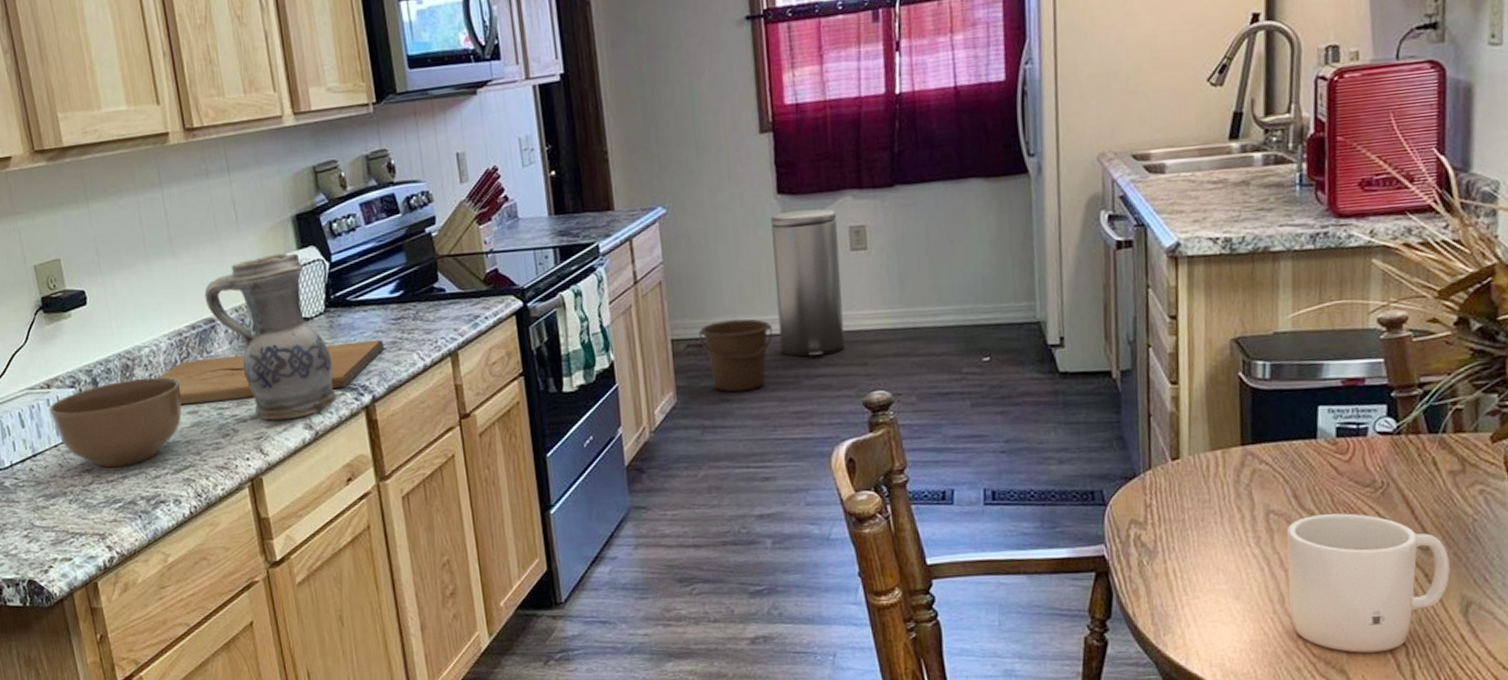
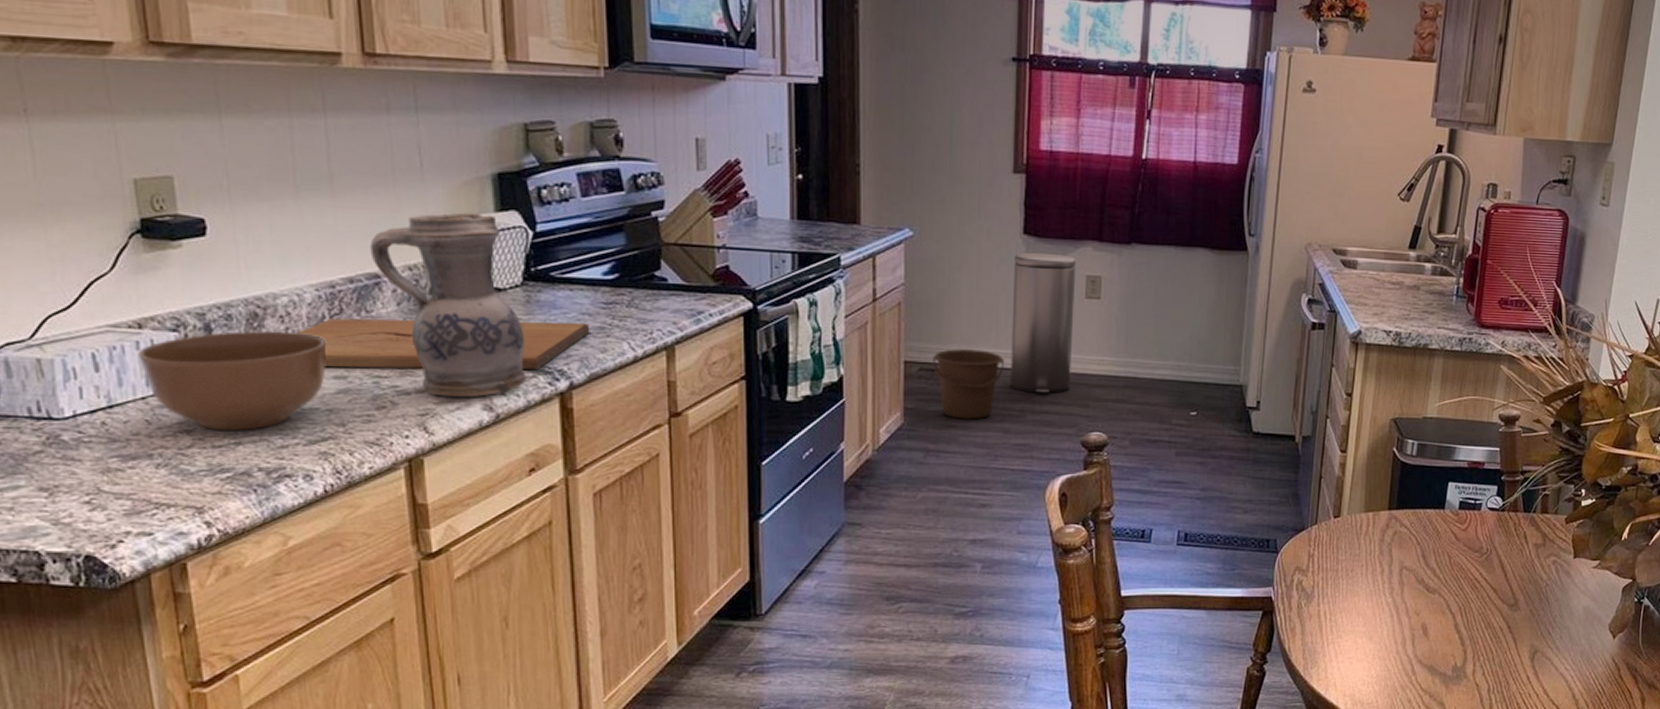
mug: present [1286,513,1450,653] -> none [1408,572,1526,689]

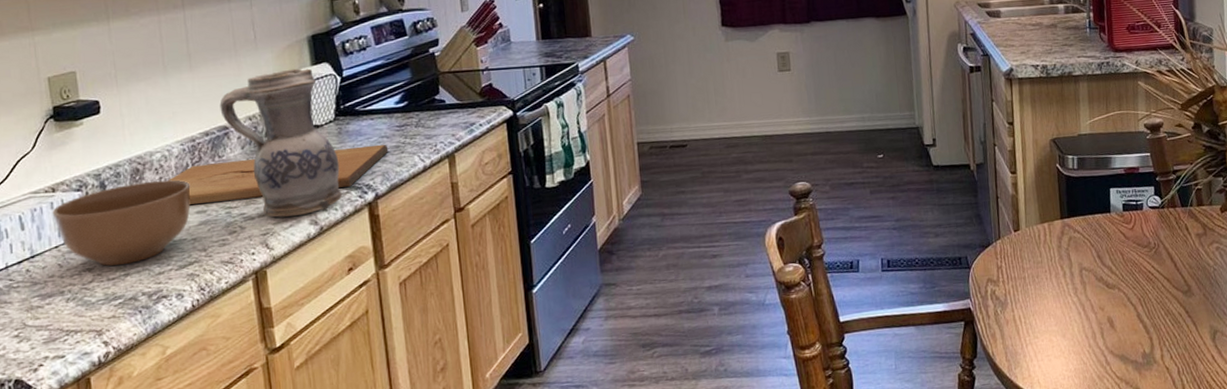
bucket: present [932,349,1004,420] -> none [659,125,719,186]
pedal bin: present [1010,252,1077,393] -> none [717,39,775,156]

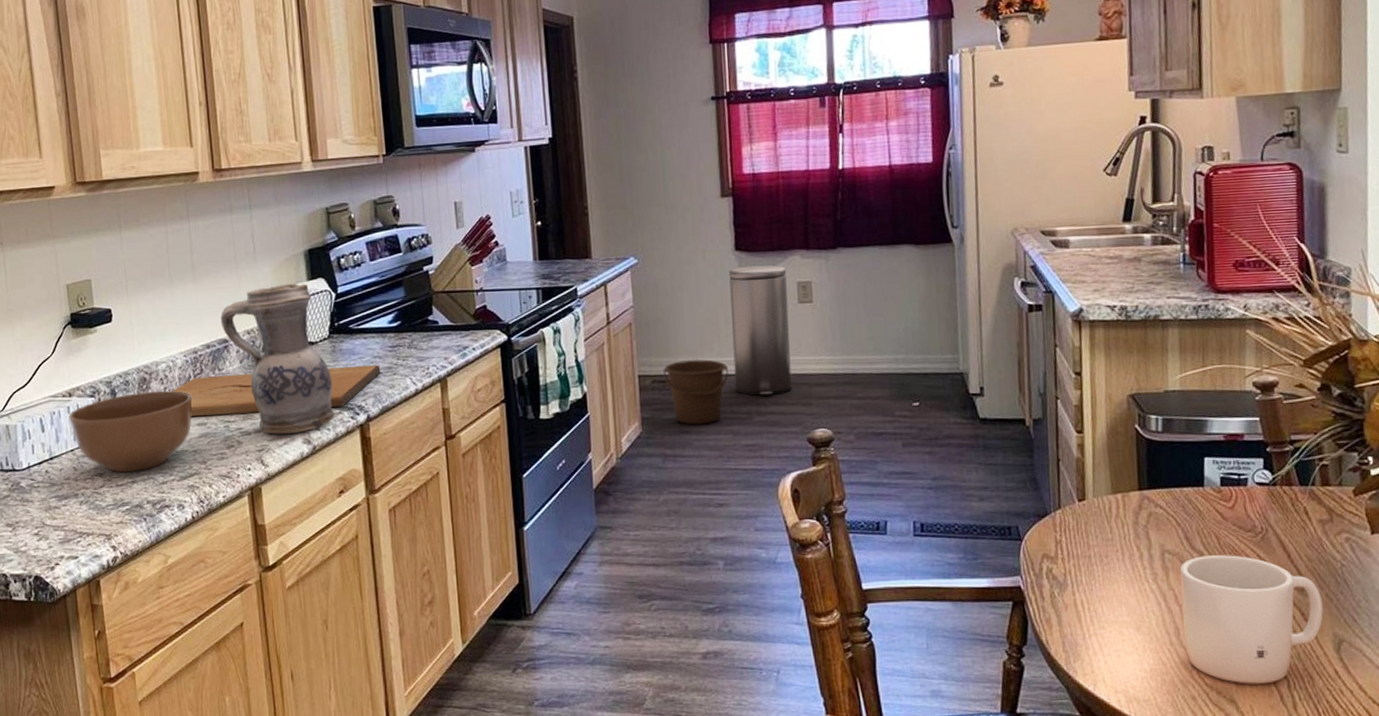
bucket: none [659,125,719,186] -> present [663,359,728,425]
pedal bin: none [717,39,775,156] -> present [729,265,792,396]
mug: none [1094,267,1202,374] -> present [1179,554,1323,684]

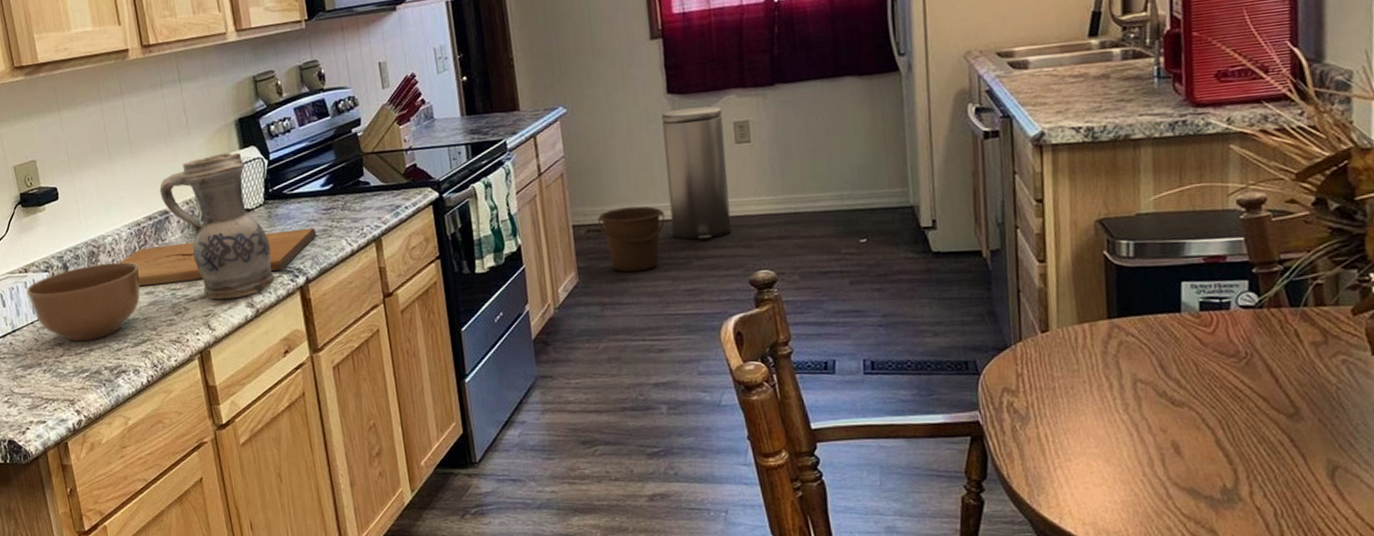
mug: present [1179,554,1323,684] -> none [1153,382,1316,514]

